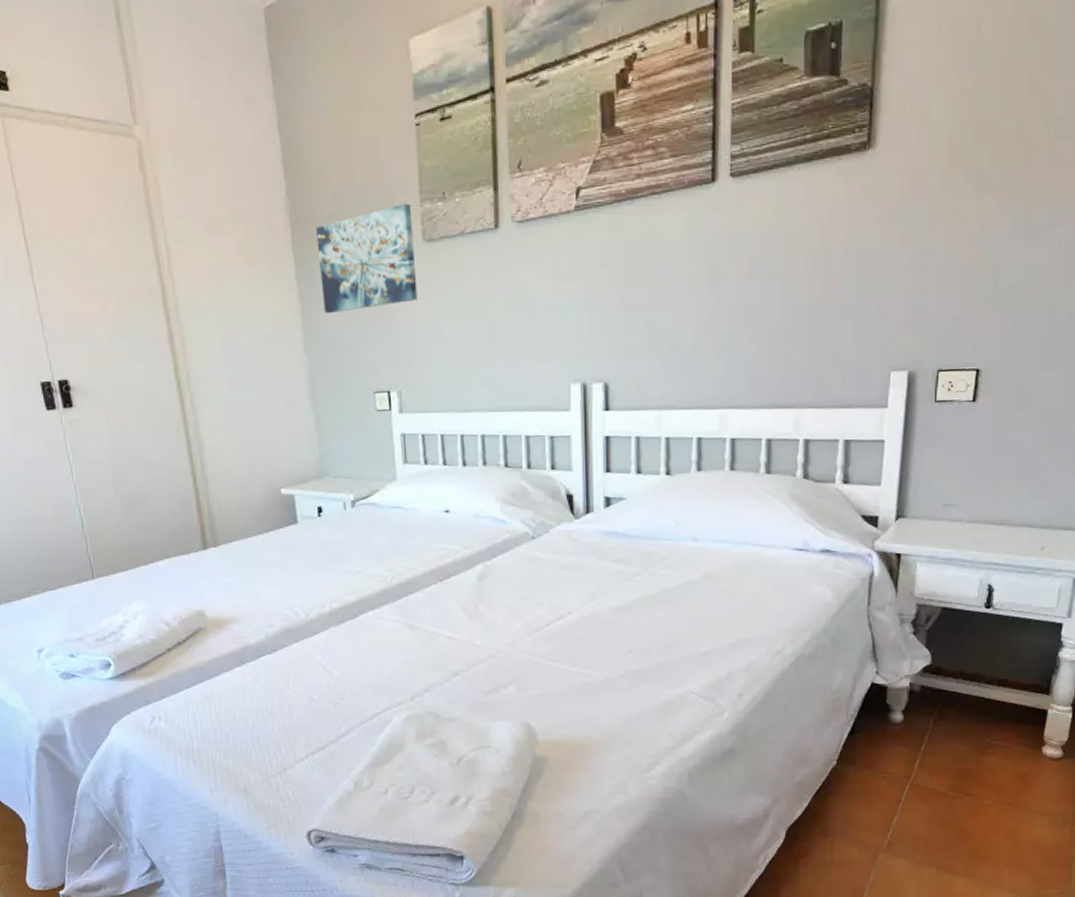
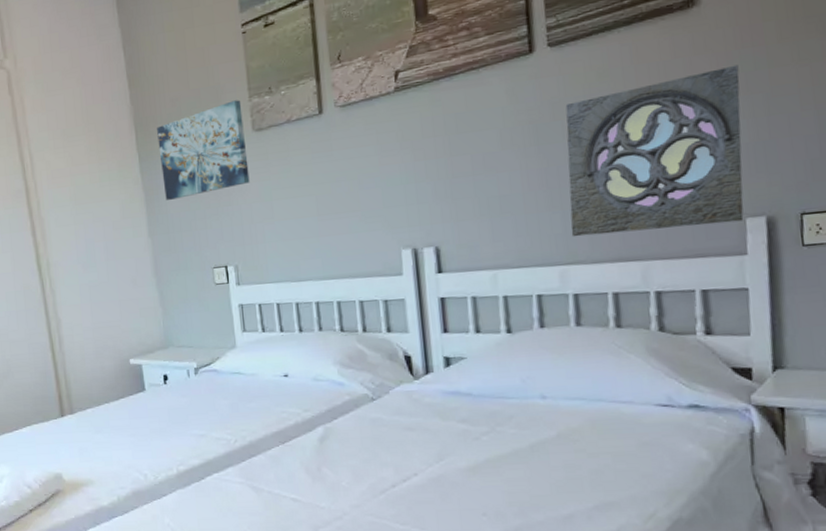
wall ornament: none [734,215,902,381] -> present [565,64,744,237]

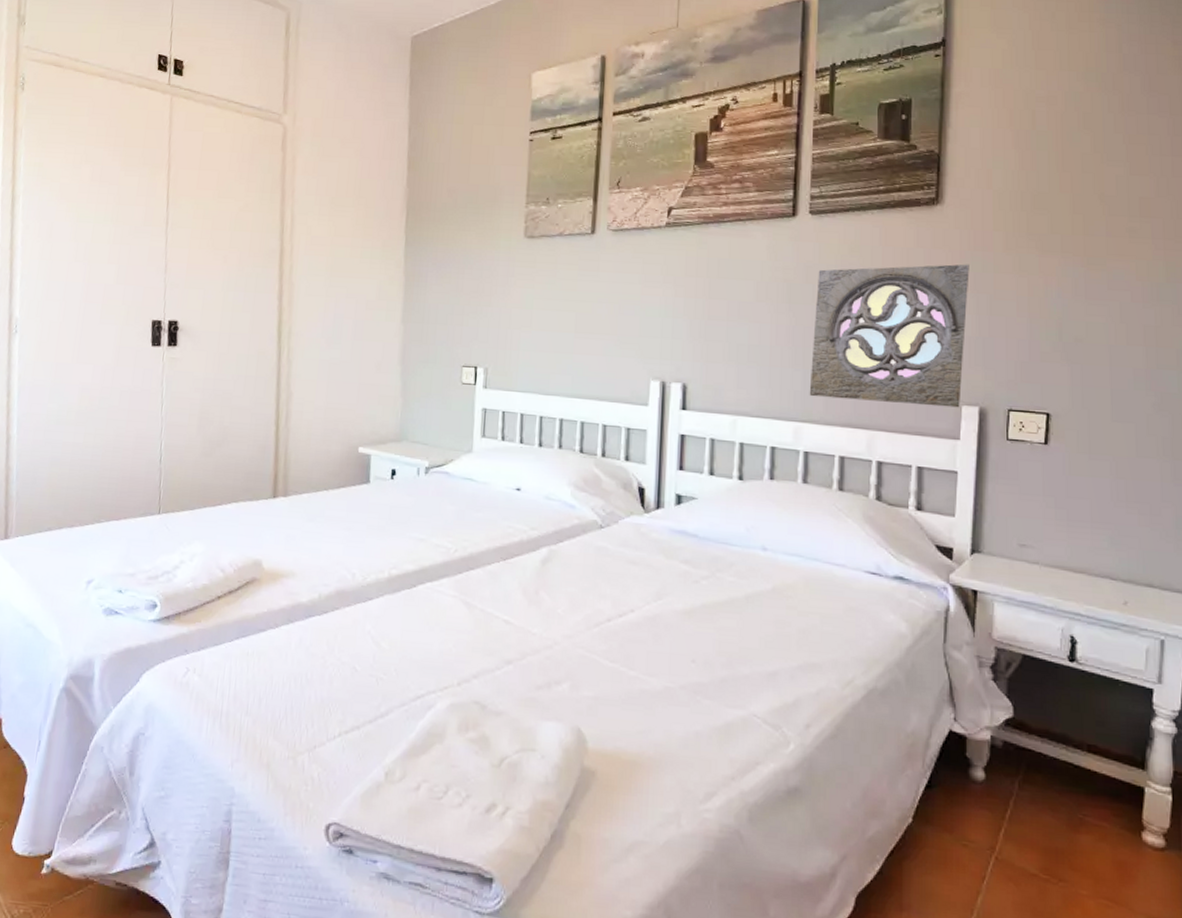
wall art: present [157,100,250,200] -> none [426,203,518,290]

